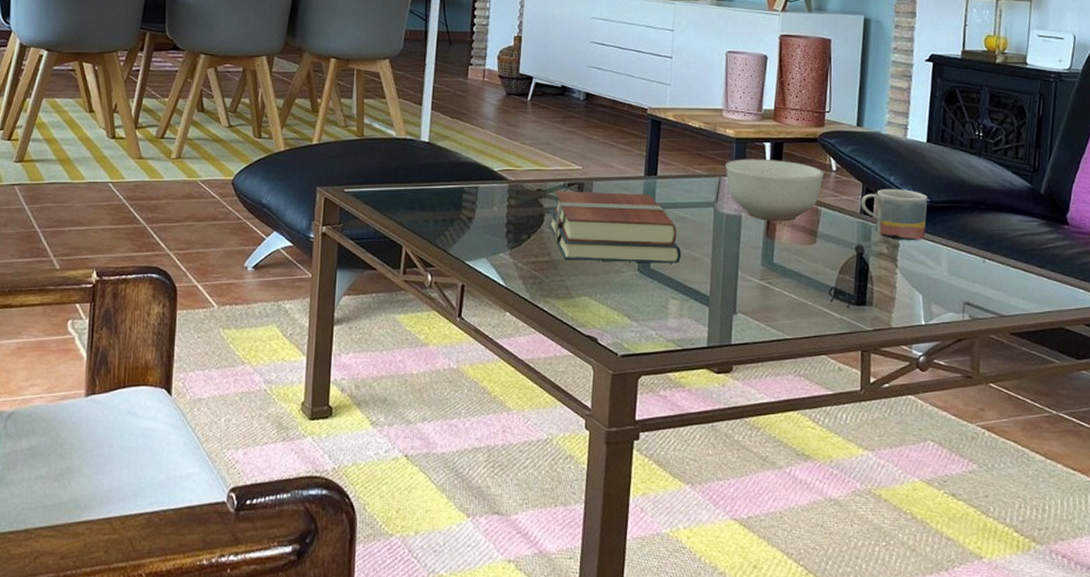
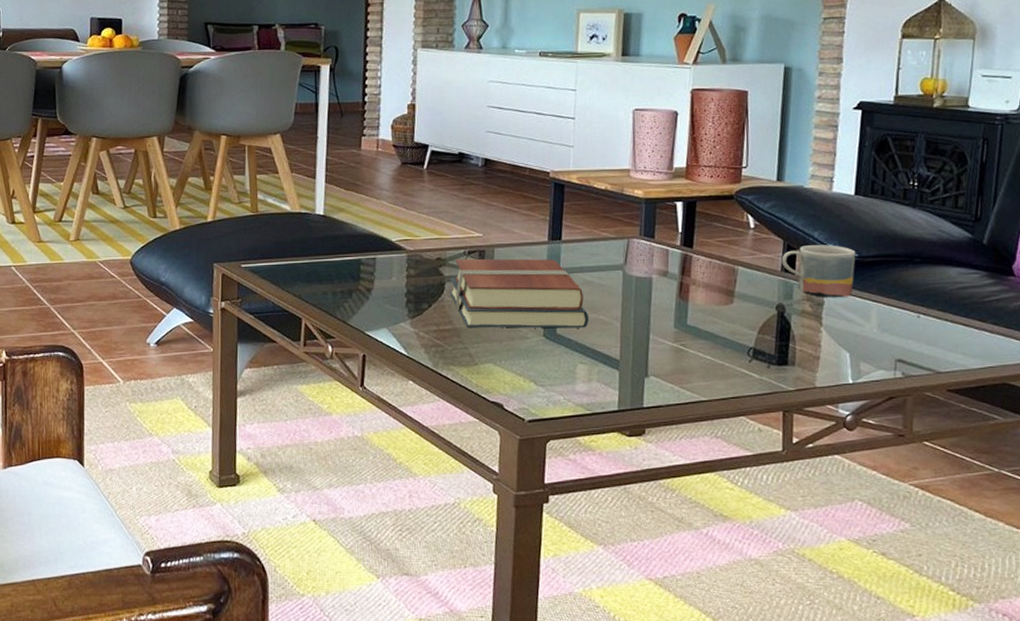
bowl: present [726,159,824,222] -> none [634,218,742,283]

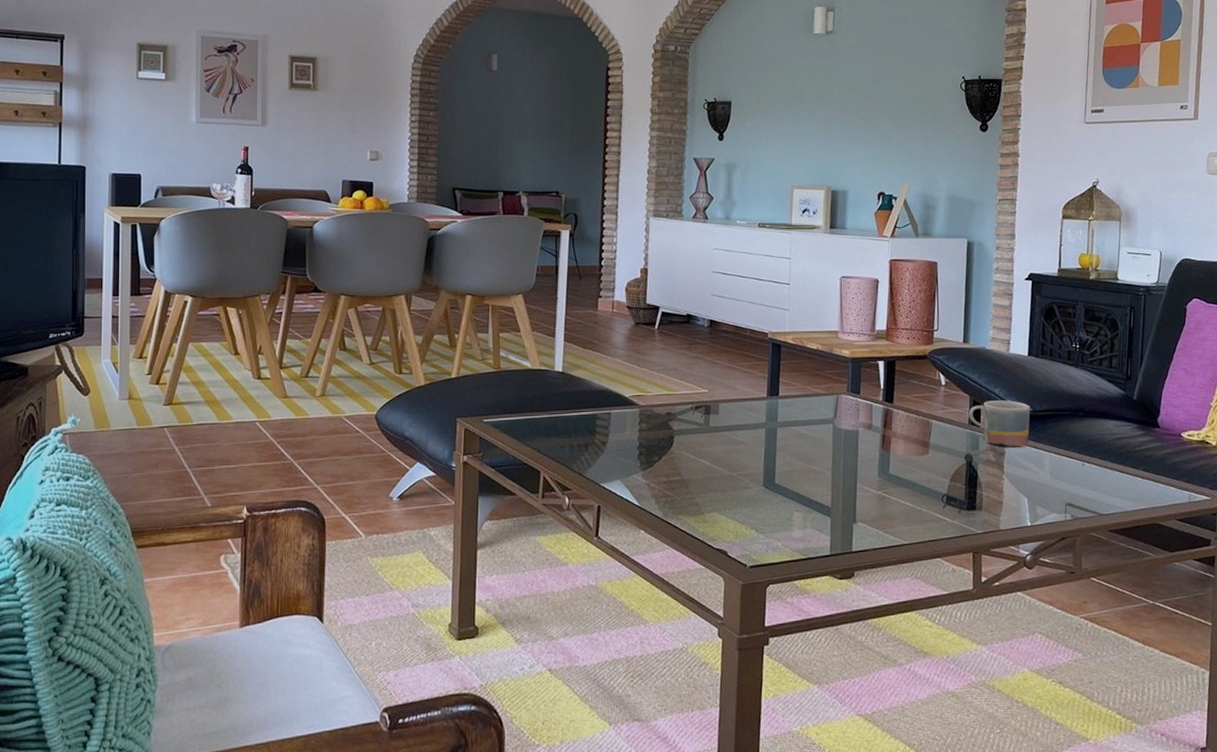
books: present [449,258,590,329] -> none [678,413,804,479]

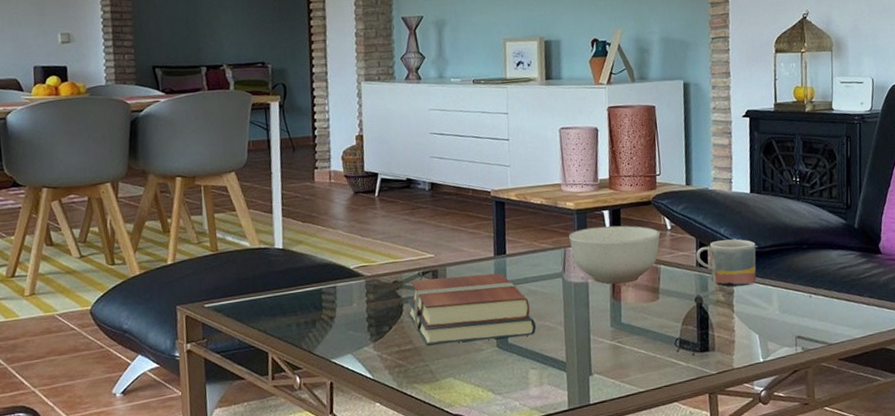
books: none [678,413,804,479] -> present [406,273,537,345]
bowl: none [843,376,935,435] -> present [569,225,661,284]

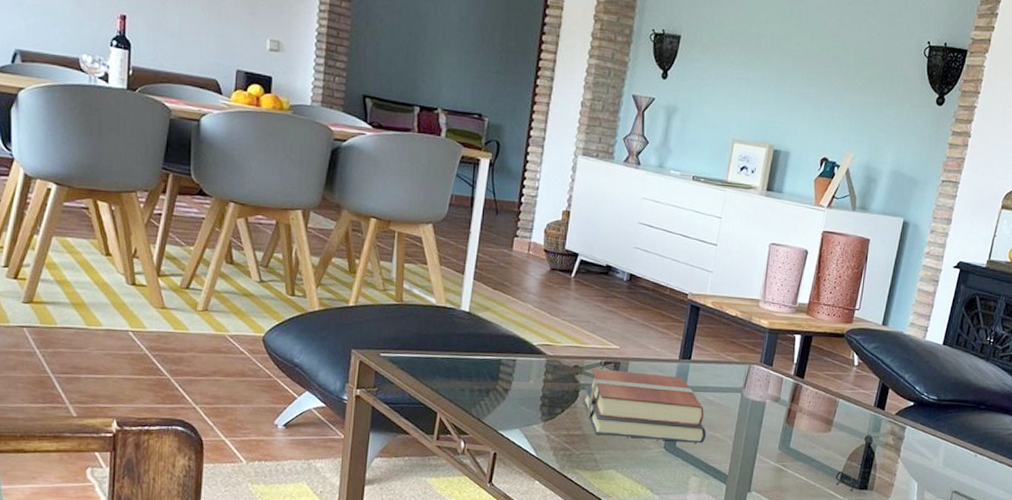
bowl: present [569,225,661,284] -> none [755,348,847,411]
mug: present [695,239,757,287] -> none [875,385,936,435]

